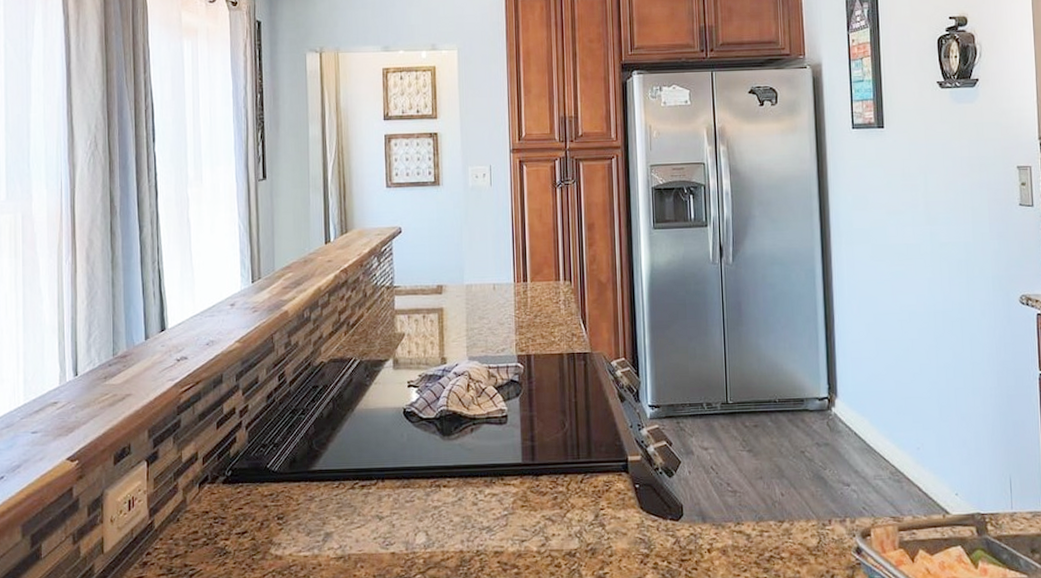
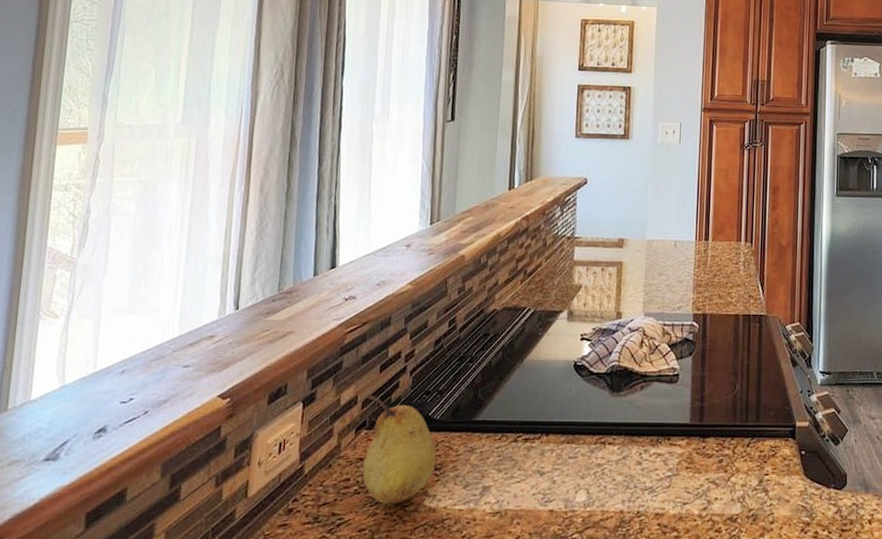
fruit: none [207,450,278,554] -> present [362,395,437,504]

